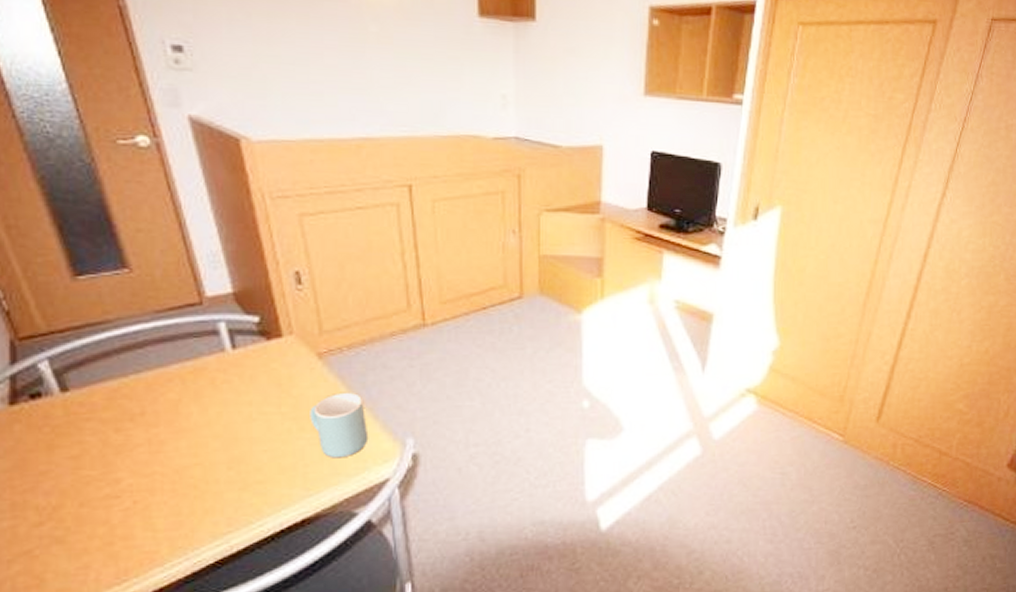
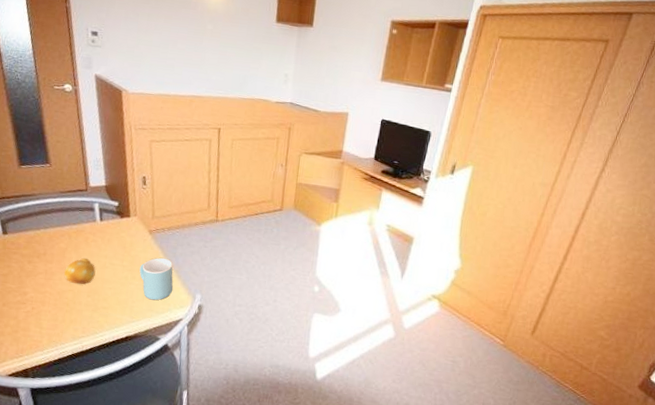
fruit: none [180,410,236,454] -> present [63,257,96,285]

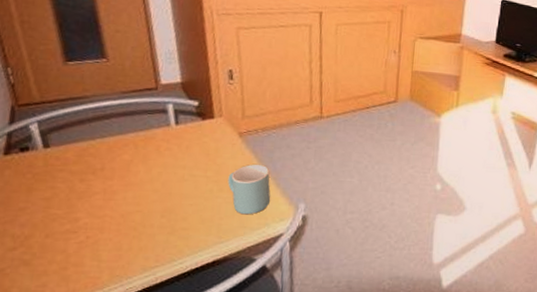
fruit: present [63,257,96,285] -> none [128,170,172,204]

